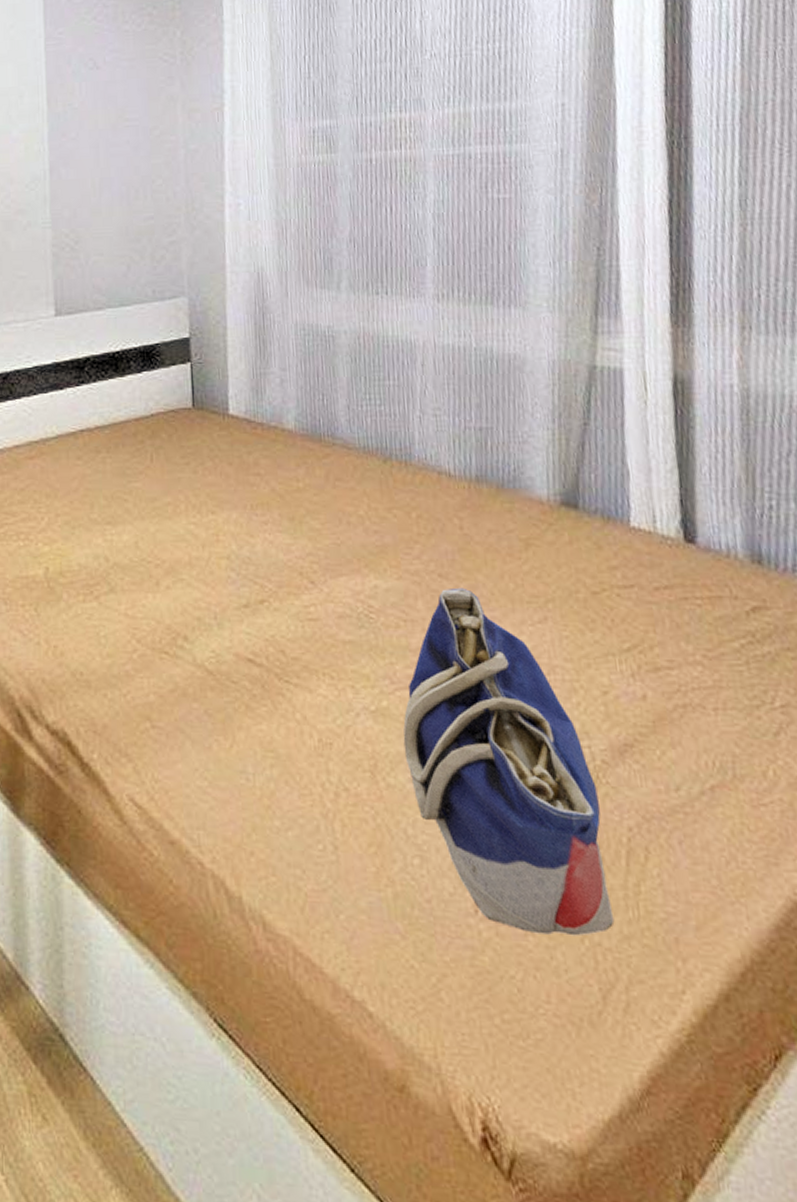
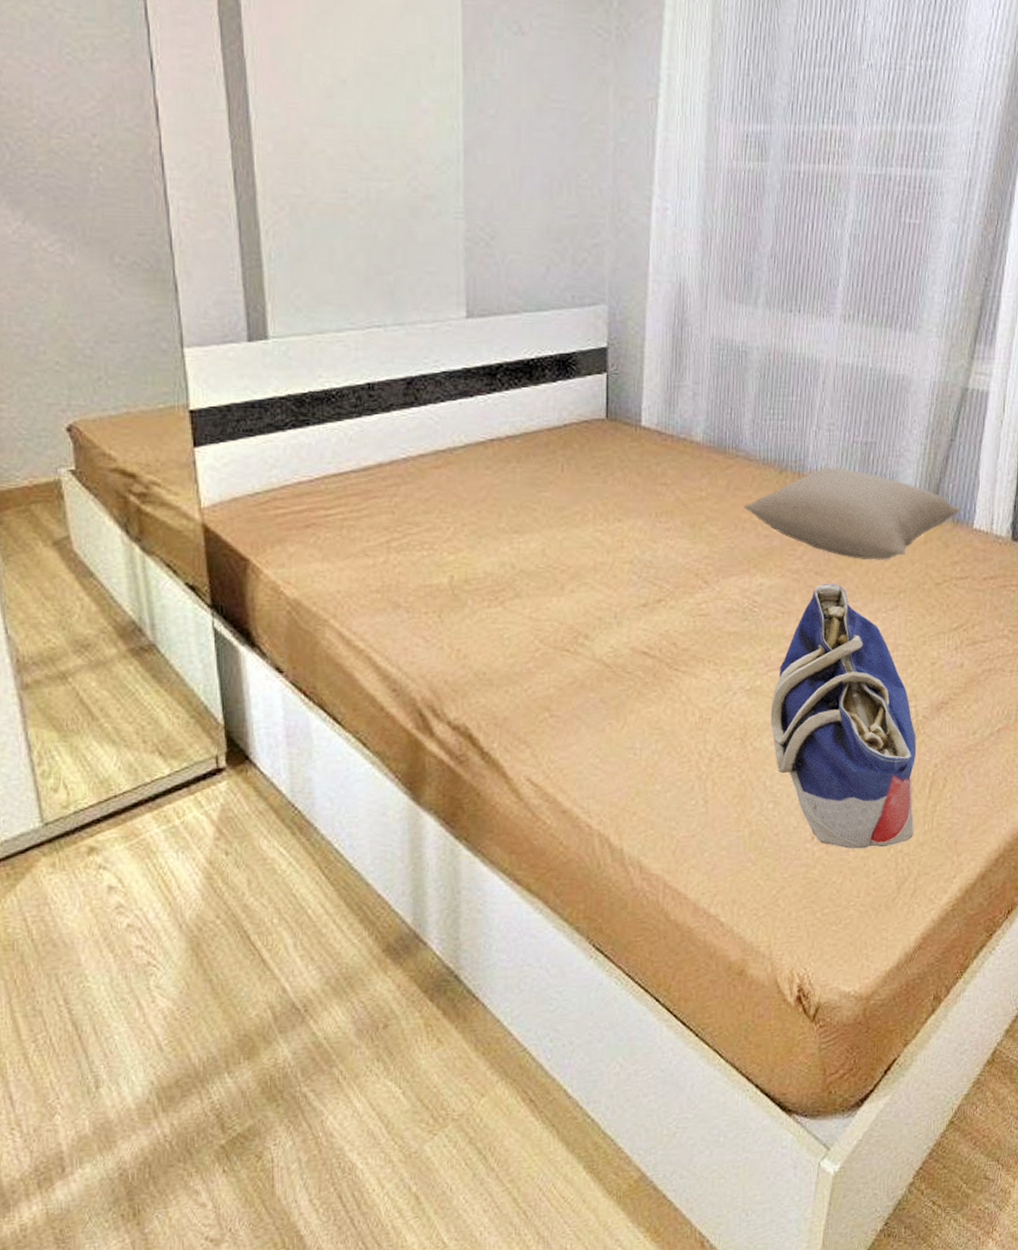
pillow: none [347,454,611,562] -> present [744,466,961,560]

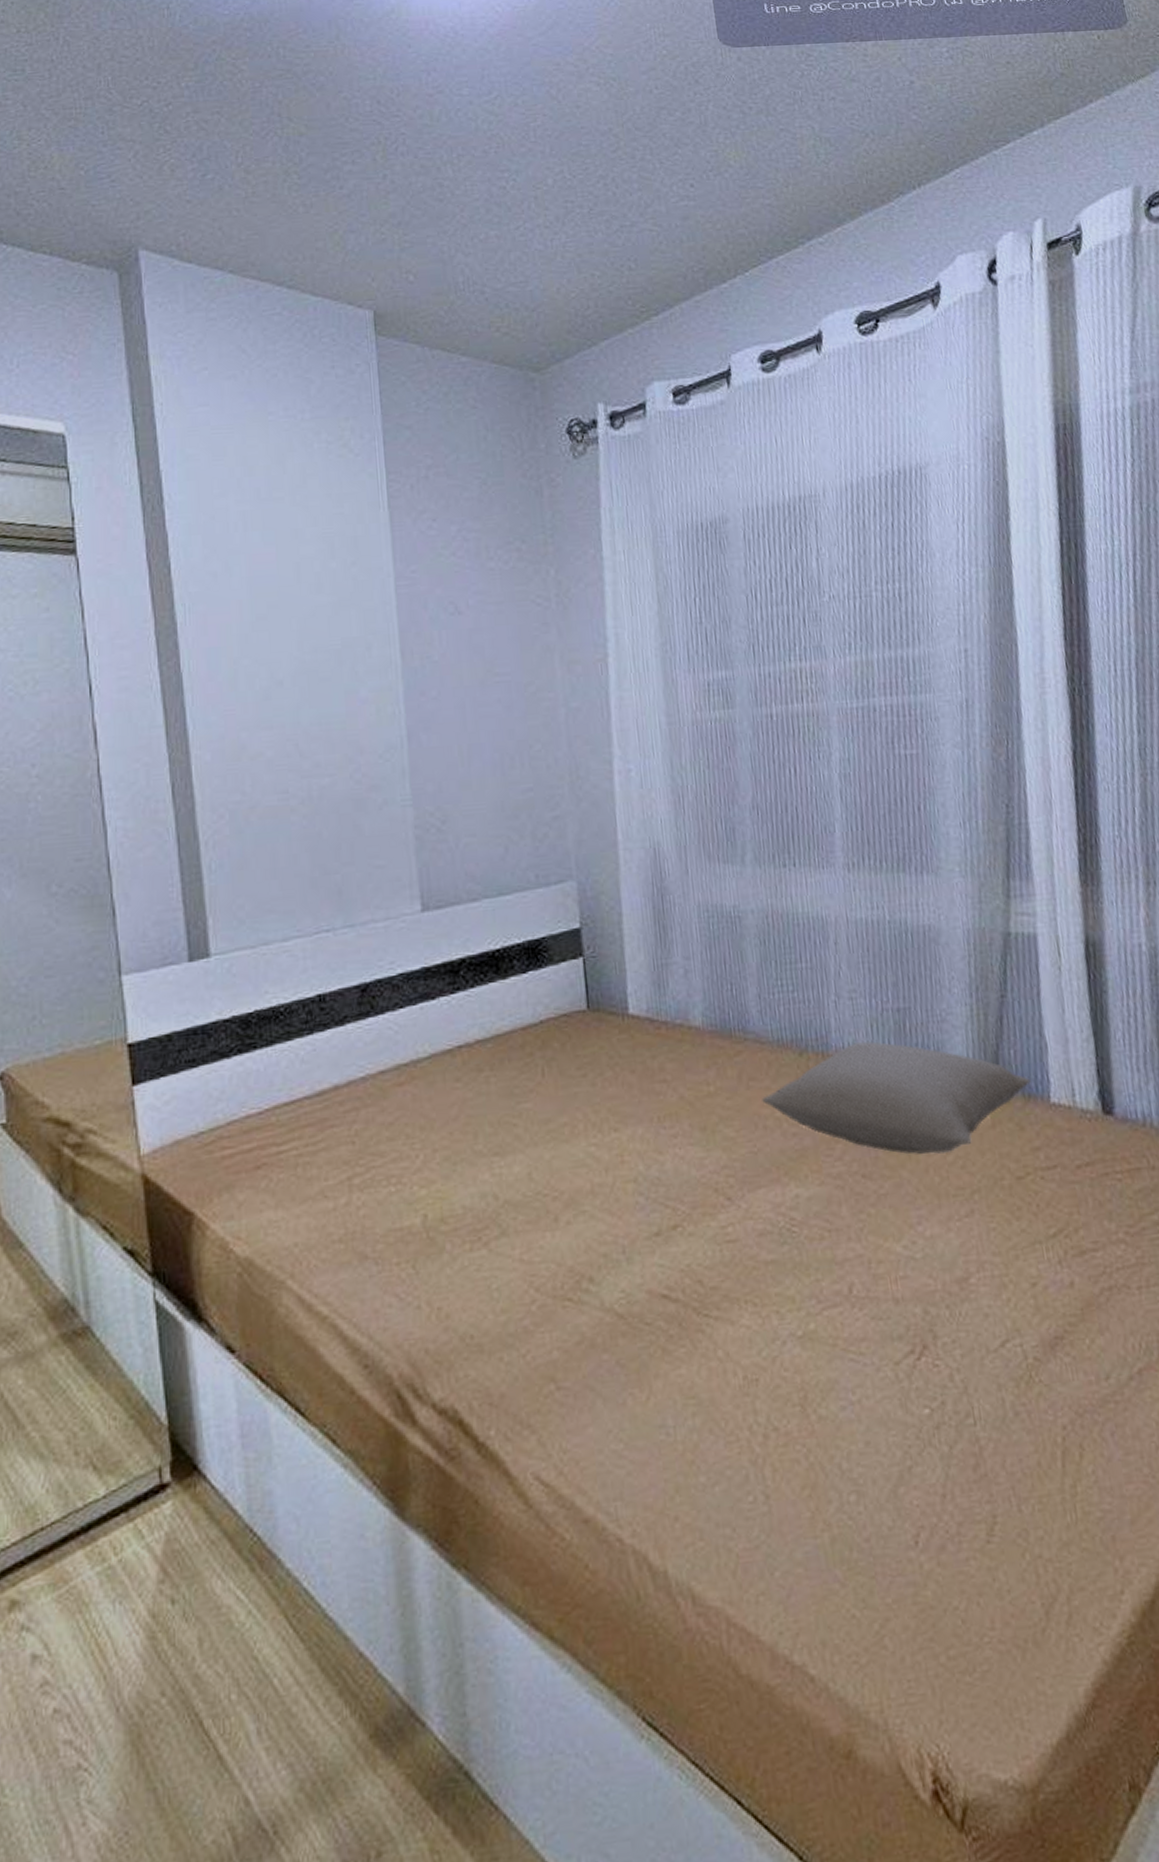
tote bag: present [770,583,916,849] -> none [832,1187,1054,1557]

